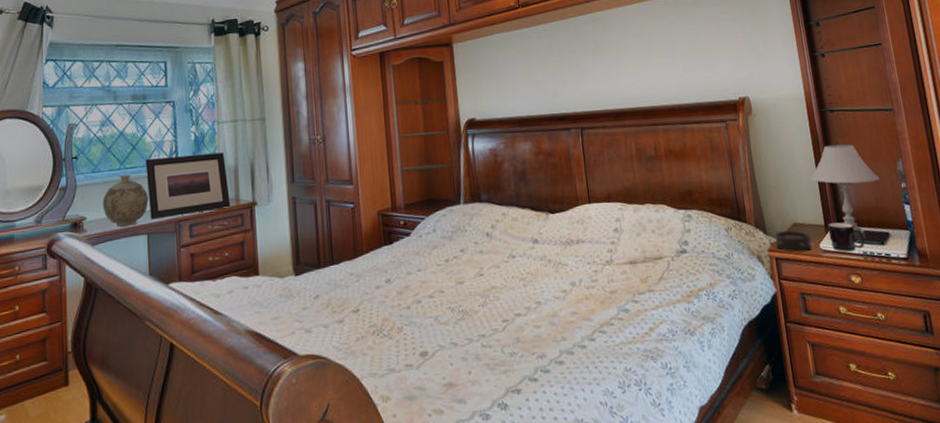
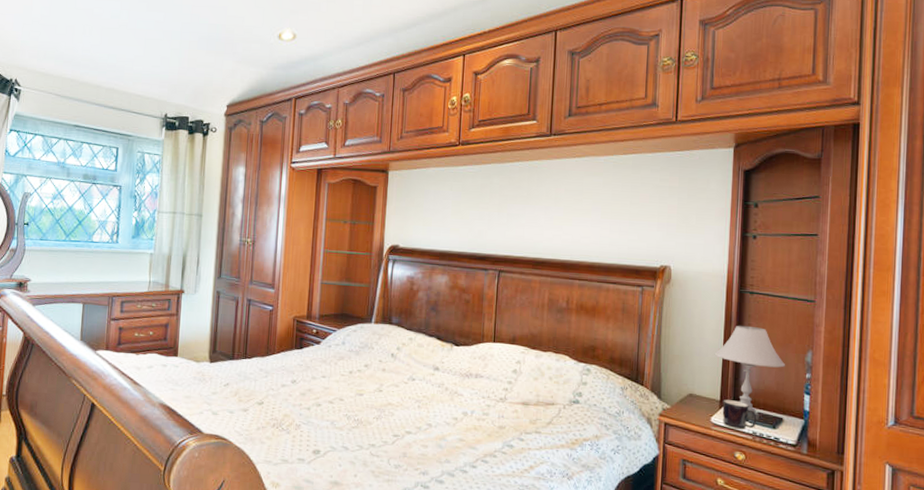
decorative vase: present [102,174,148,227] -> none [46,246,88,293]
picture frame: present [145,152,230,220] -> none [87,236,161,292]
alarm clock: present [775,230,813,254] -> none [667,398,705,423]

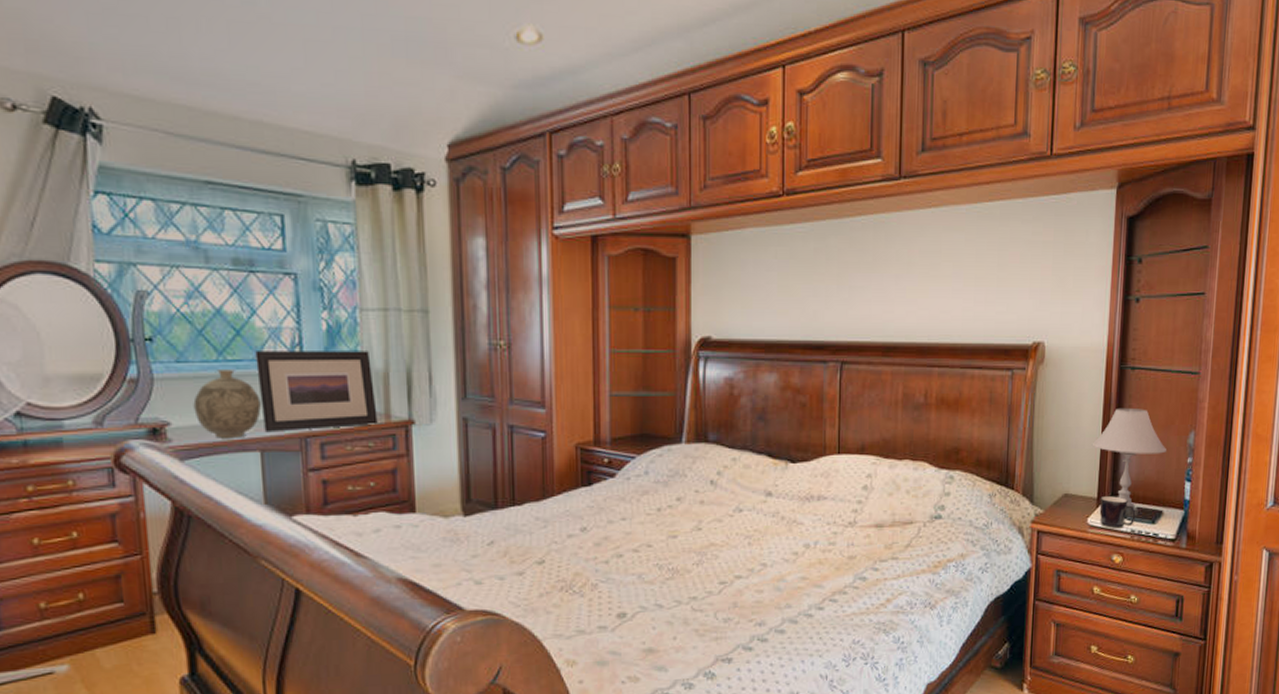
decorative vase: none [46,246,88,293] -> present [193,370,261,438]
picture frame: none [87,236,161,292] -> present [255,351,378,433]

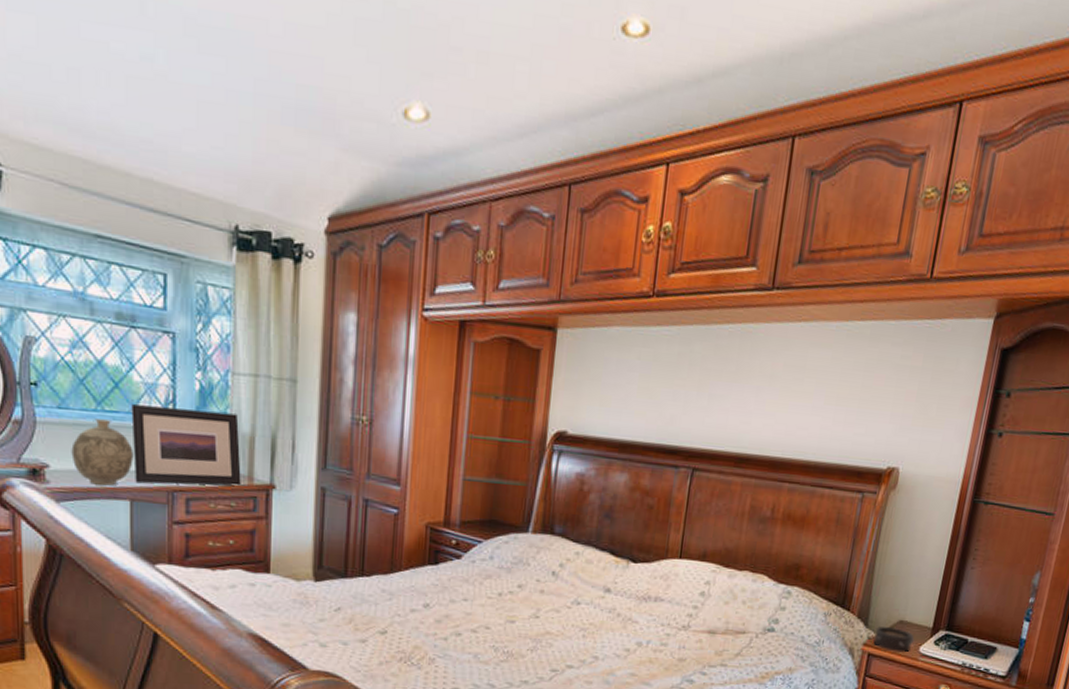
alarm clock: none [1040,501,1082,528] -> present [873,625,915,654]
table lamp: present [1092,407,1166,517] -> none [934,541,1009,650]
mug: present [1099,496,1136,530] -> none [932,627,970,661]

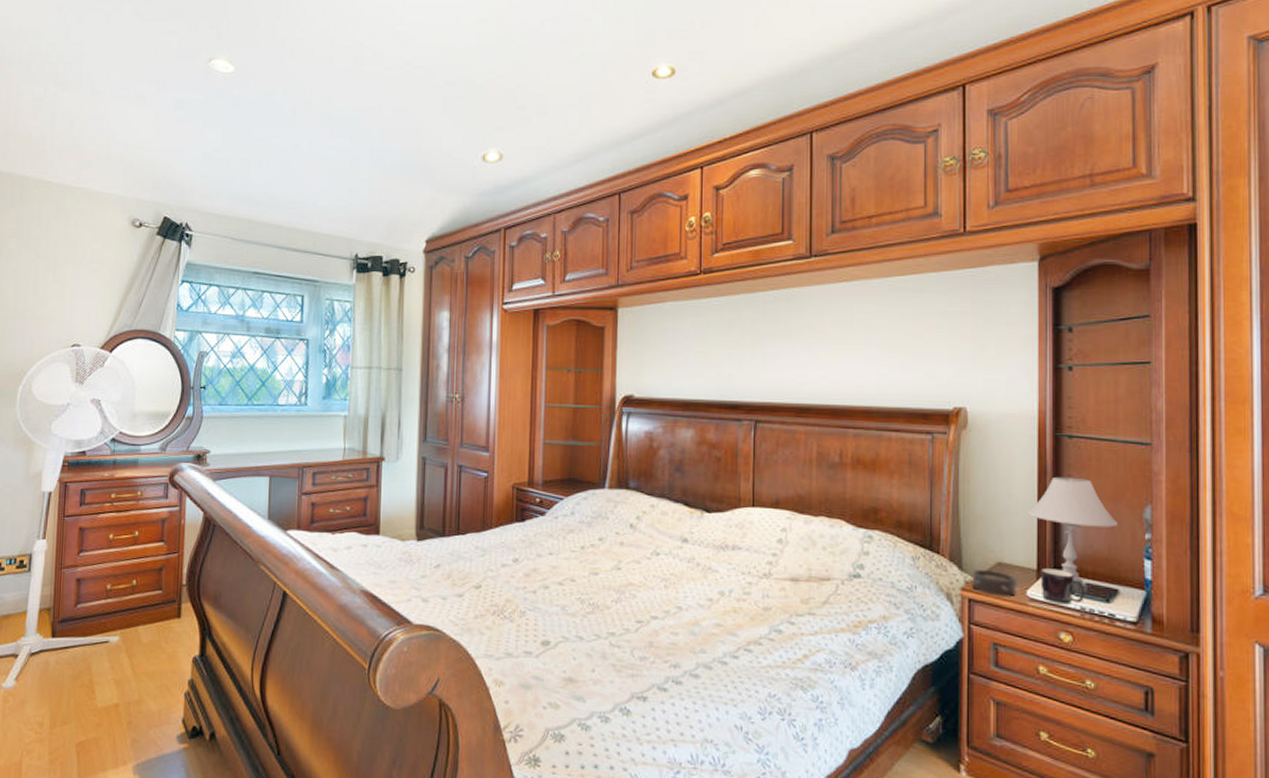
decorative vase: present [71,419,133,486] -> none [227,412,274,465]
picture frame: present [131,404,241,486] -> none [273,398,357,462]
mug: none [932,627,970,661] -> present [1040,568,1085,606]
table lamp: none [934,541,1009,650] -> present [1027,476,1117,594]

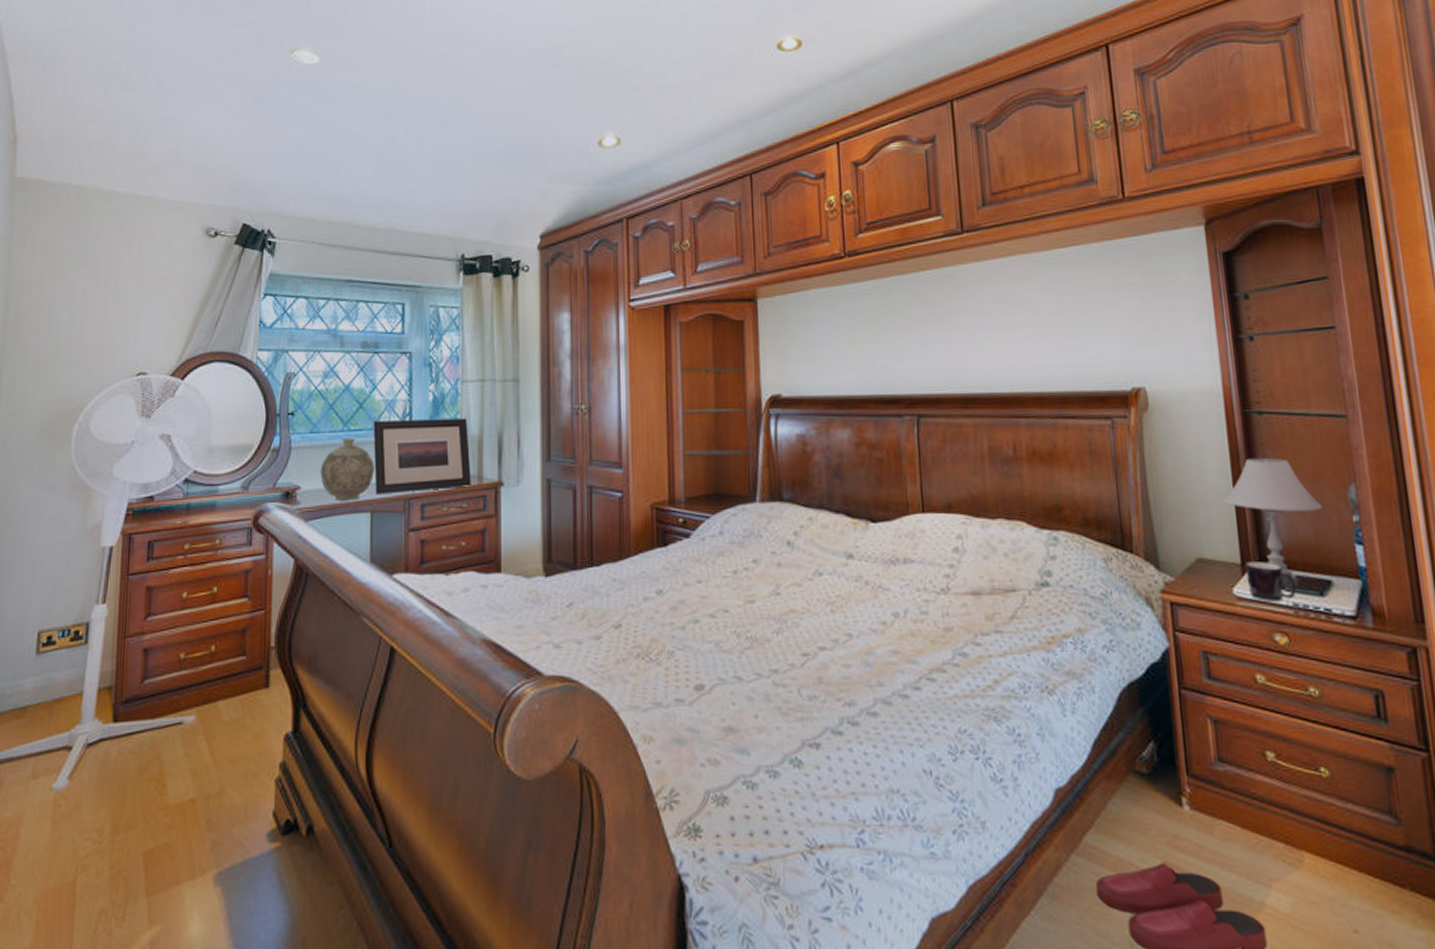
decorative vase: none [227,412,274,465] -> present [320,438,374,501]
picture frame: none [273,398,357,462] -> present [373,418,471,495]
alarm clock: present [970,568,1019,599] -> none [1170,566,1224,599]

